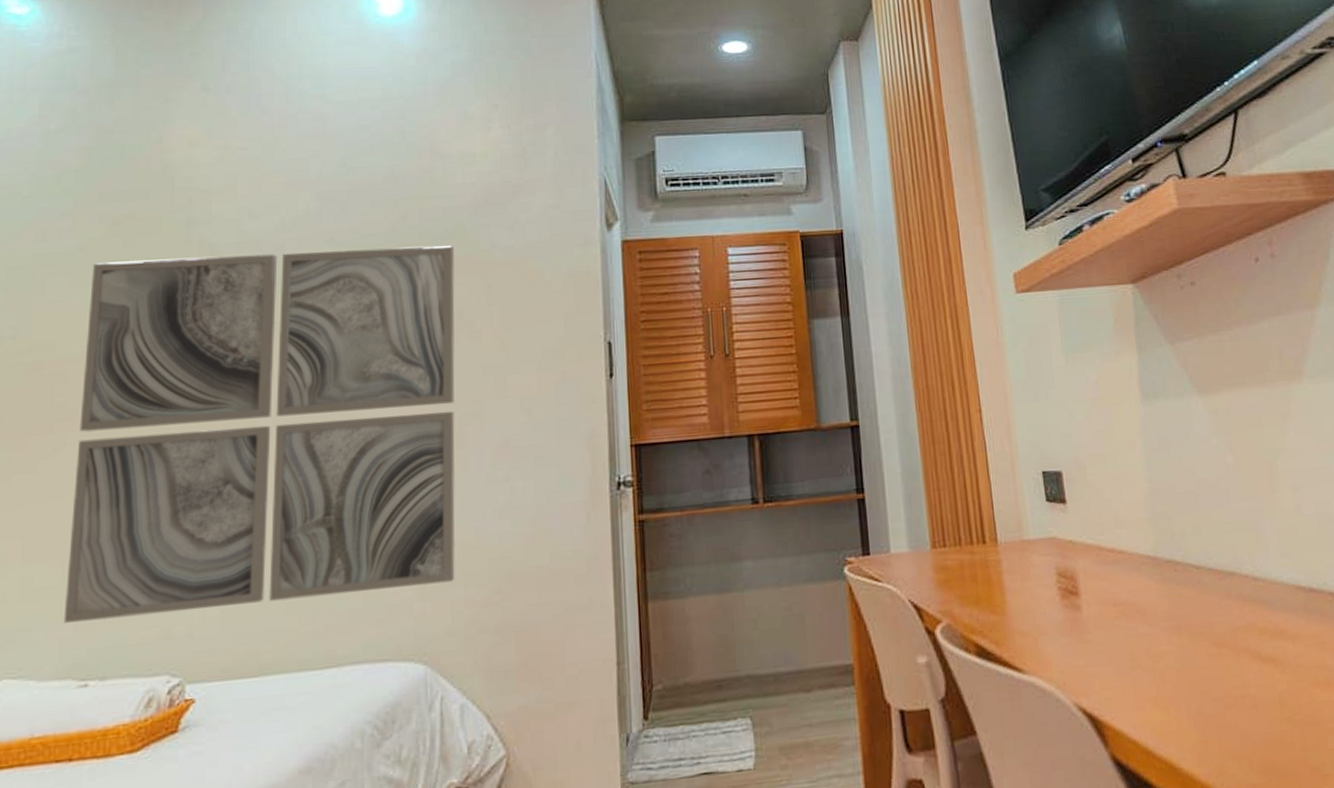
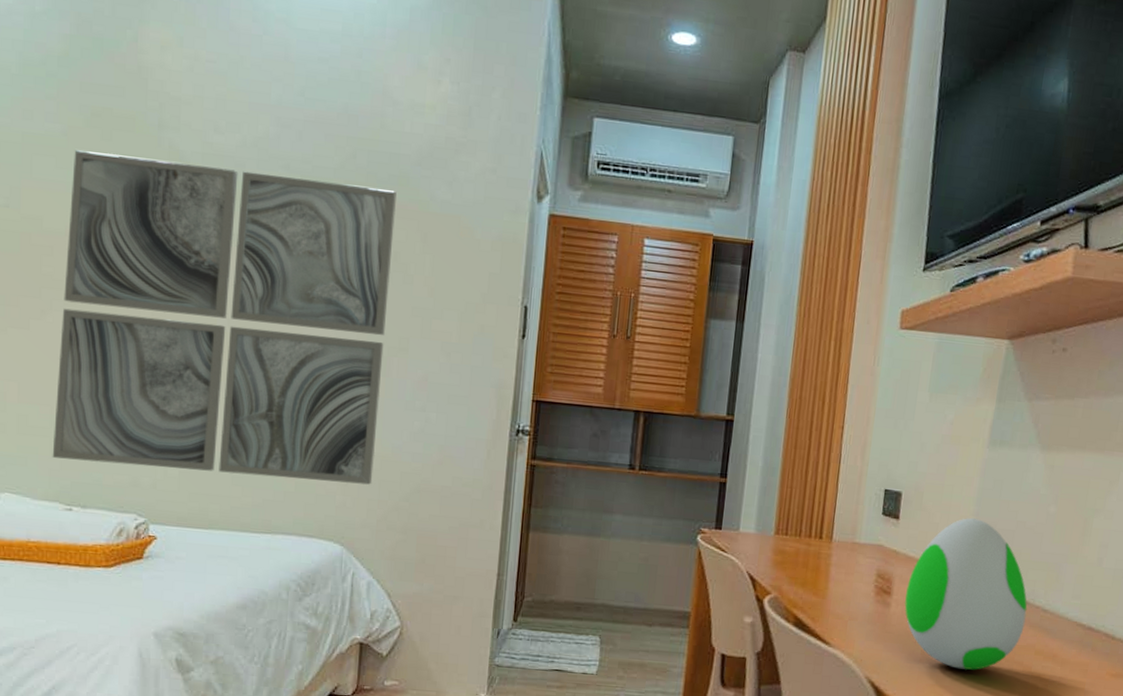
decorative egg: none [1094,485,1239,671] -> present [904,517,1027,670]

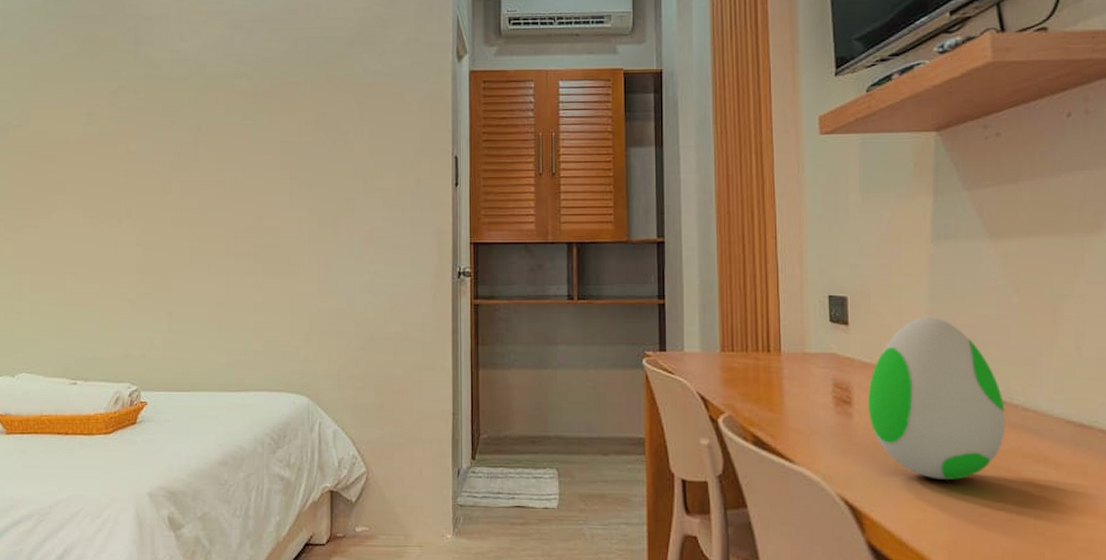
wall art: present [52,150,397,485] -> none [59,69,334,338]

